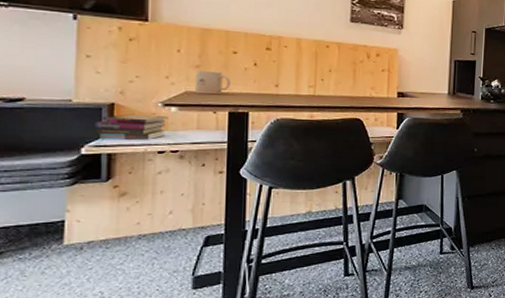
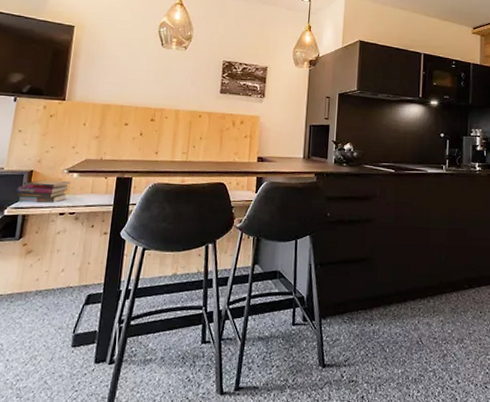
mug: present [194,70,231,95] -> none [93,140,121,162]

